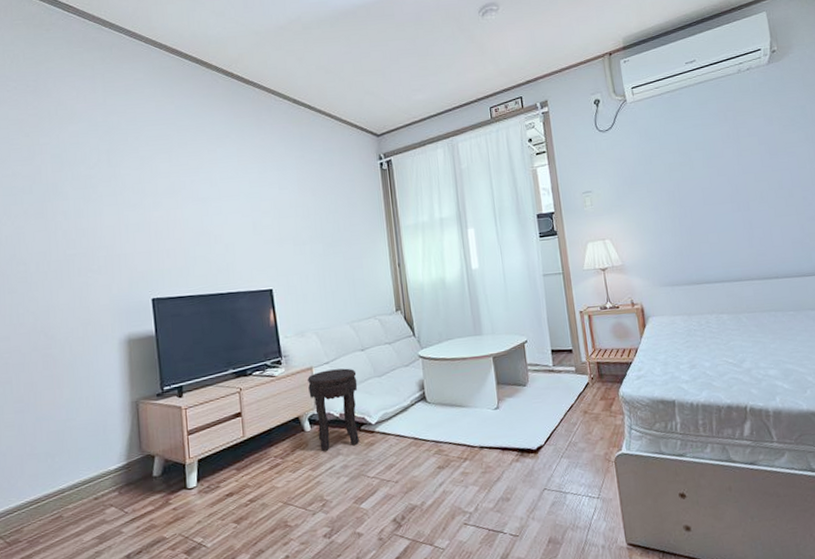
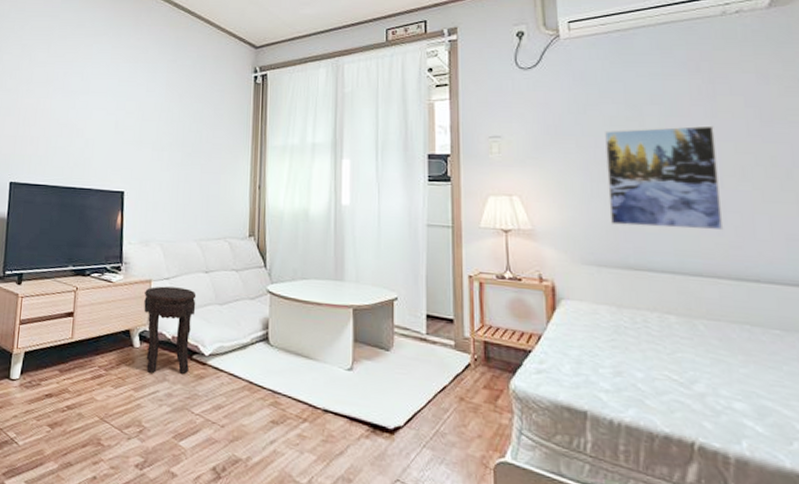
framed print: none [667,162,753,251] -> present [605,125,724,231]

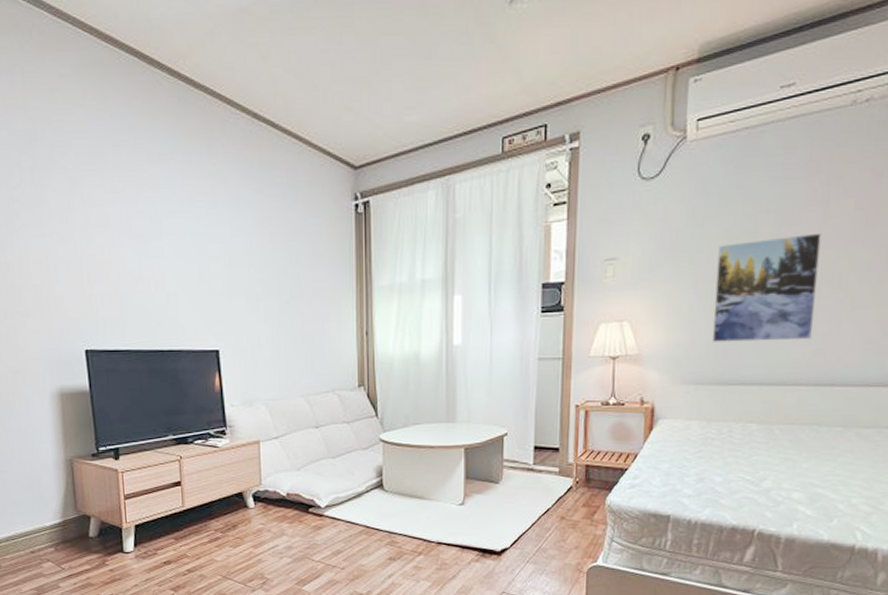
side table: present [144,286,197,375] -> none [254,445,308,531]

